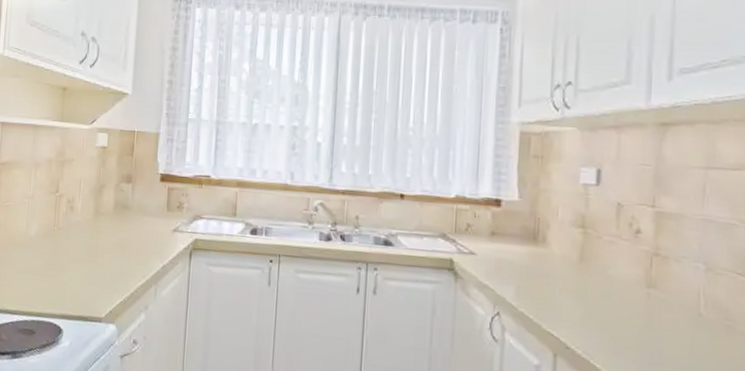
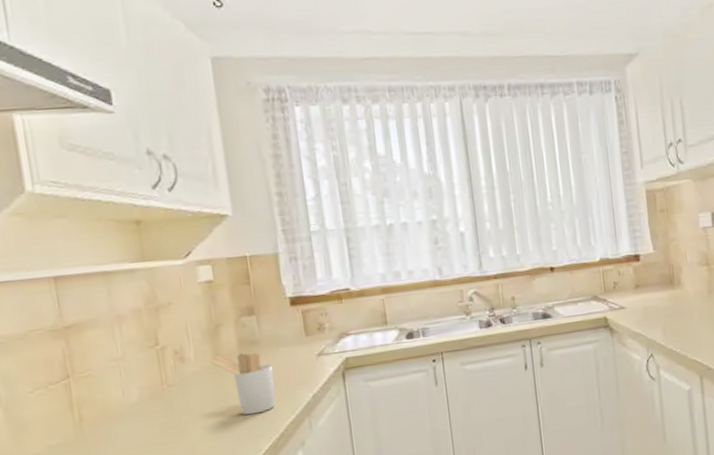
utensil holder: none [91,211,137,271] -> present [209,352,275,416]

